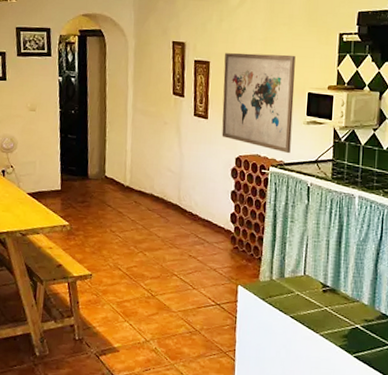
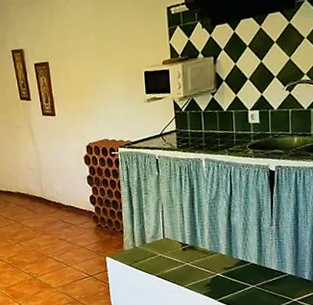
wall art: present [221,53,296,154] -> none [61,38,136,133]

